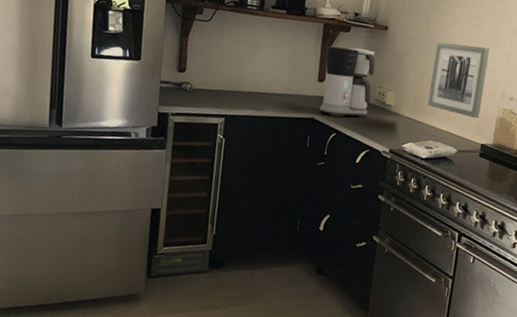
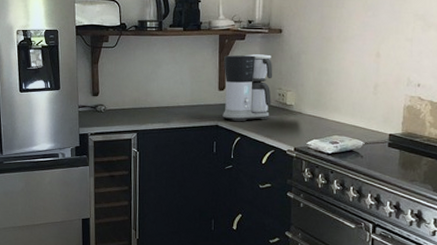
wall art: present [427,42,490,118] -> none [329,36,391,109]

